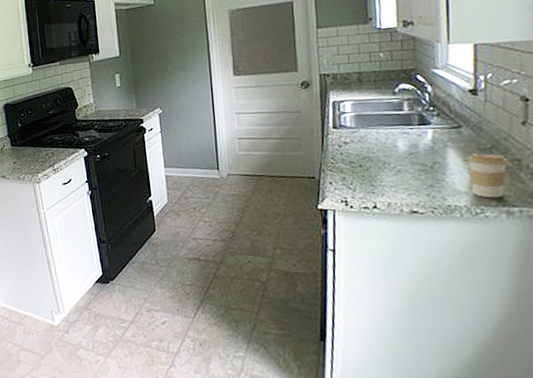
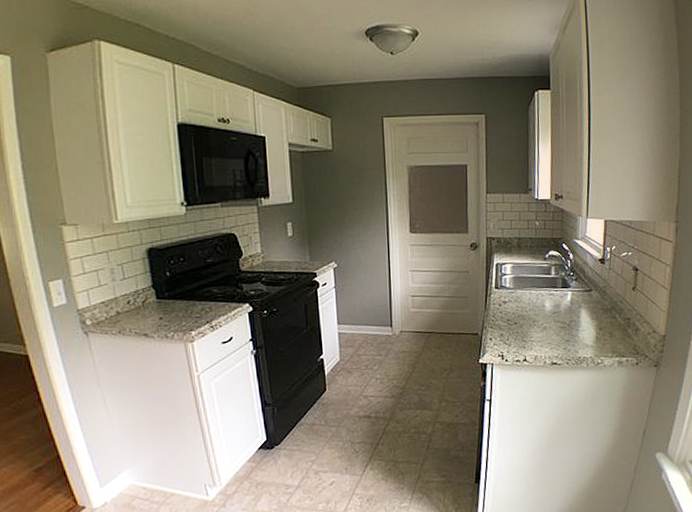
coffee cup: present [467,153,508,198] -> none [594,313,621,350]

